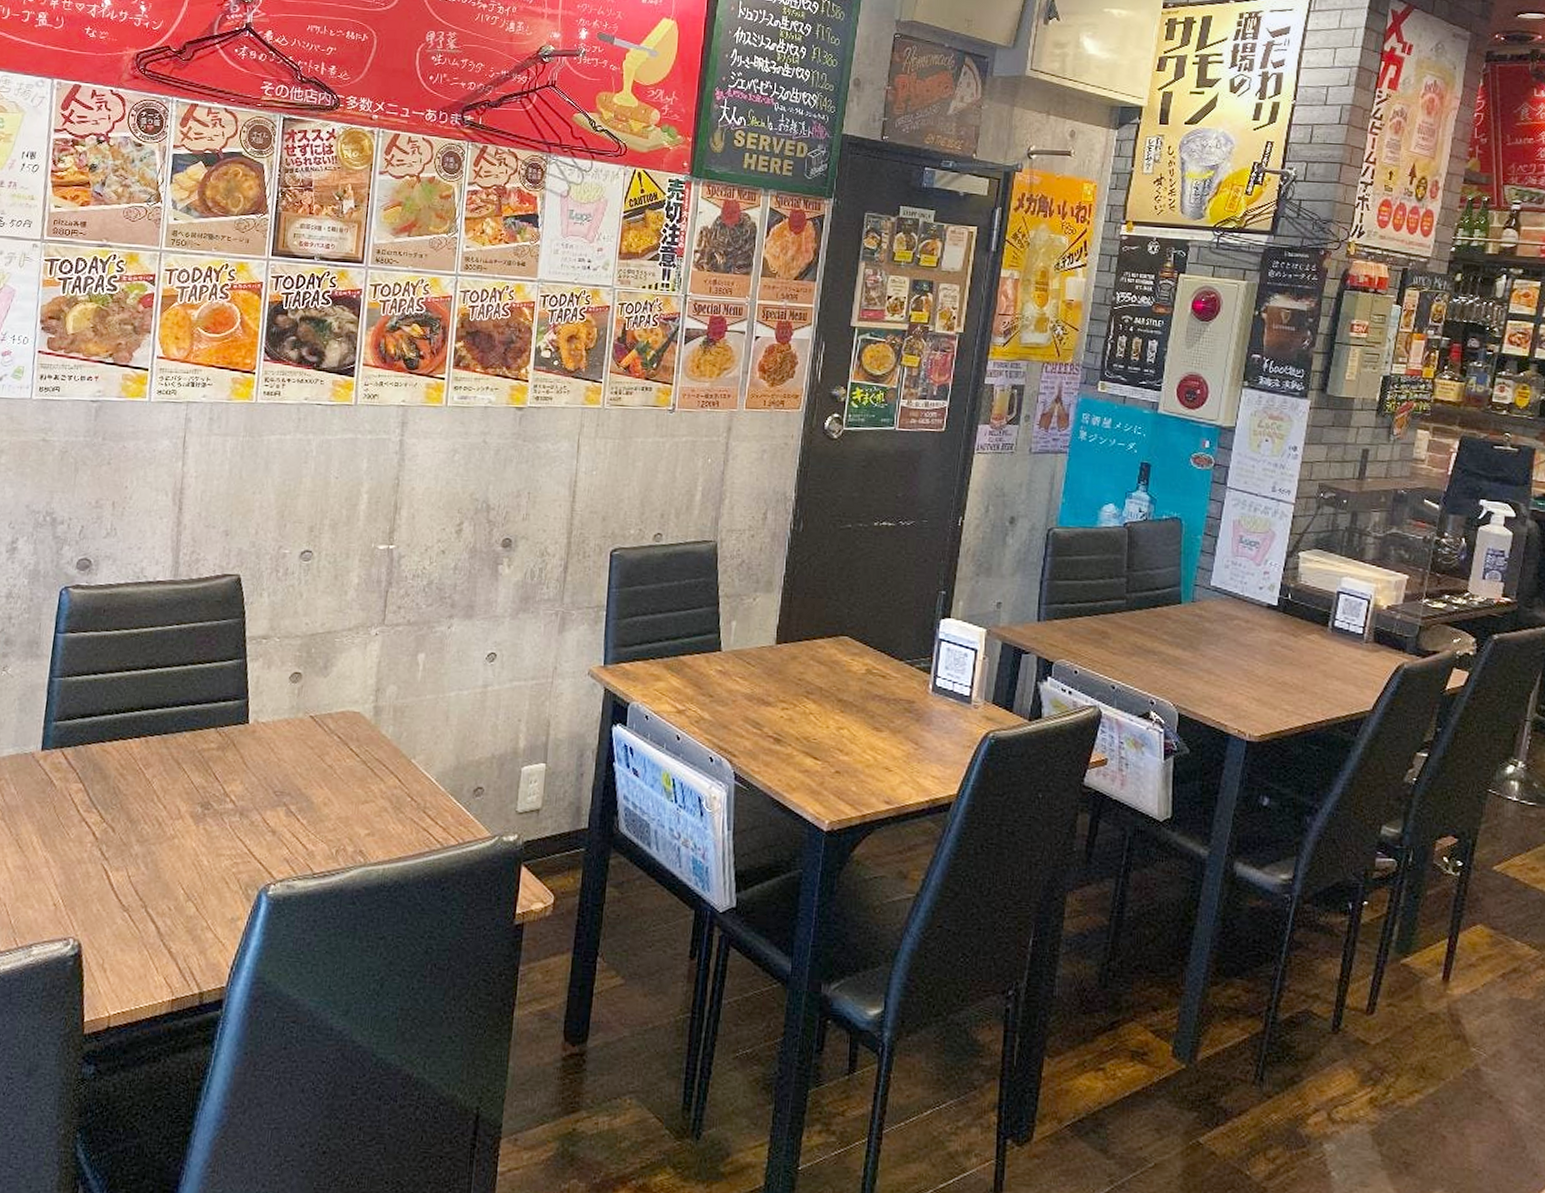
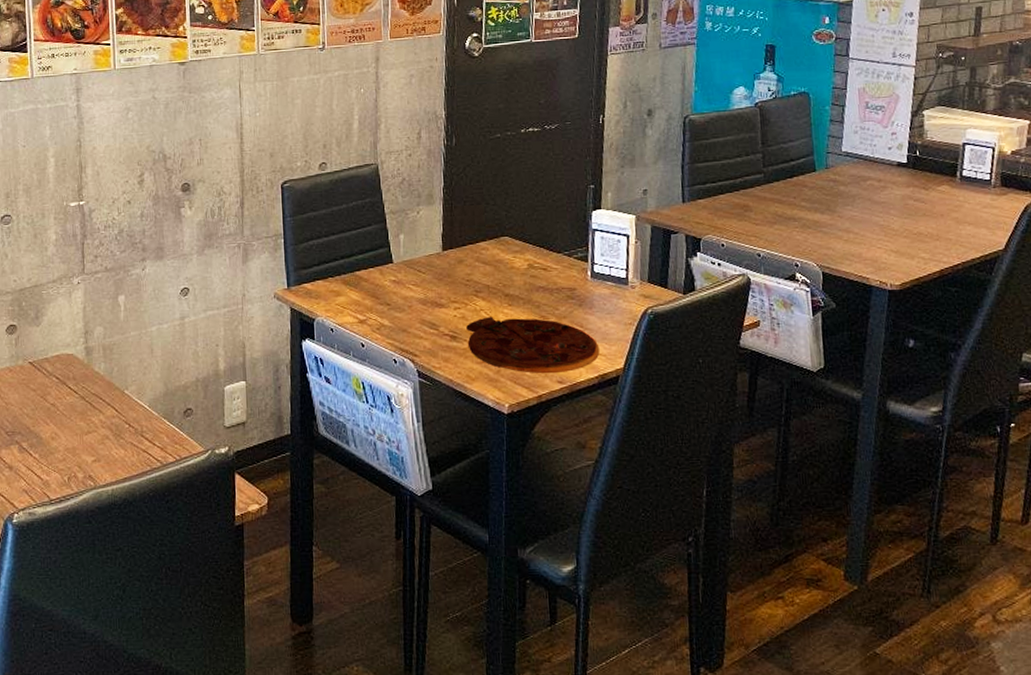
pizza: none [792,722,933,793] -> present [466,317,600,374]

